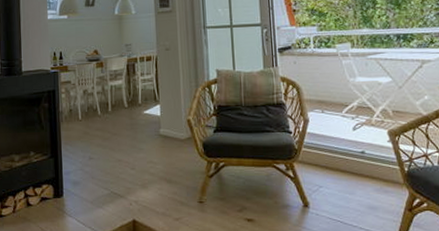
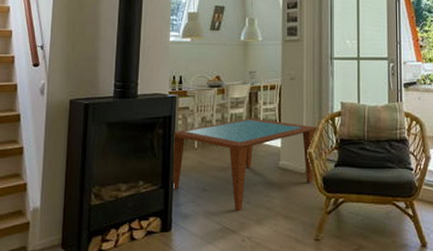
coffee table: none [59,88,195,178] -> present [171,118,317,212]

